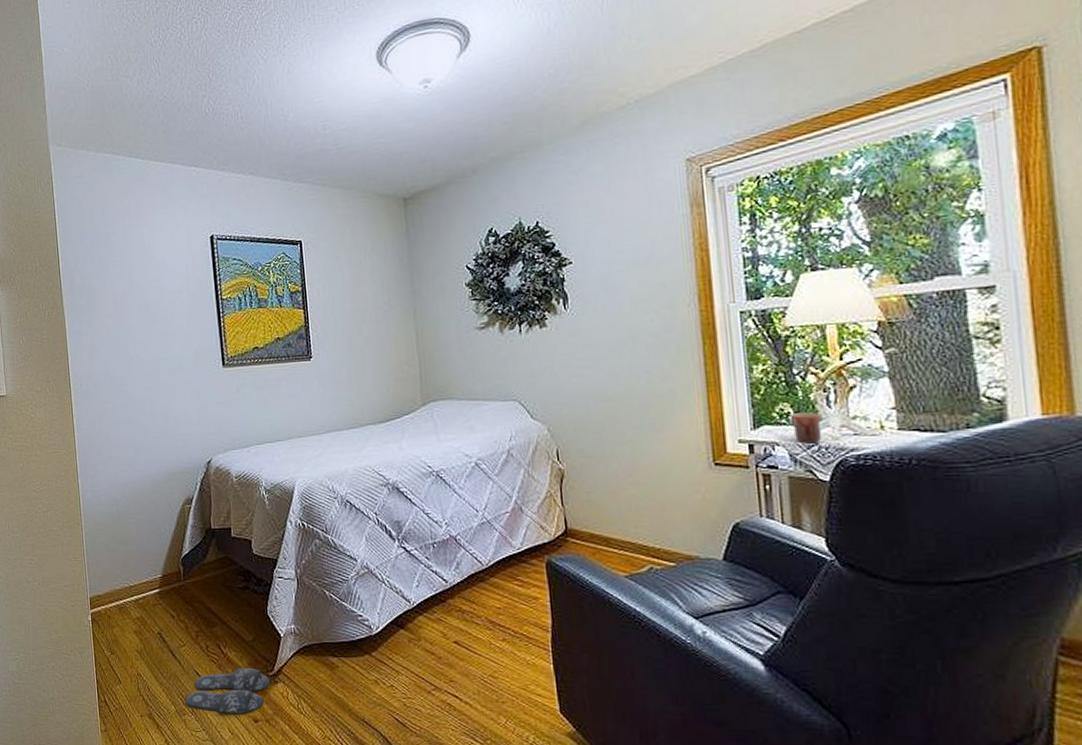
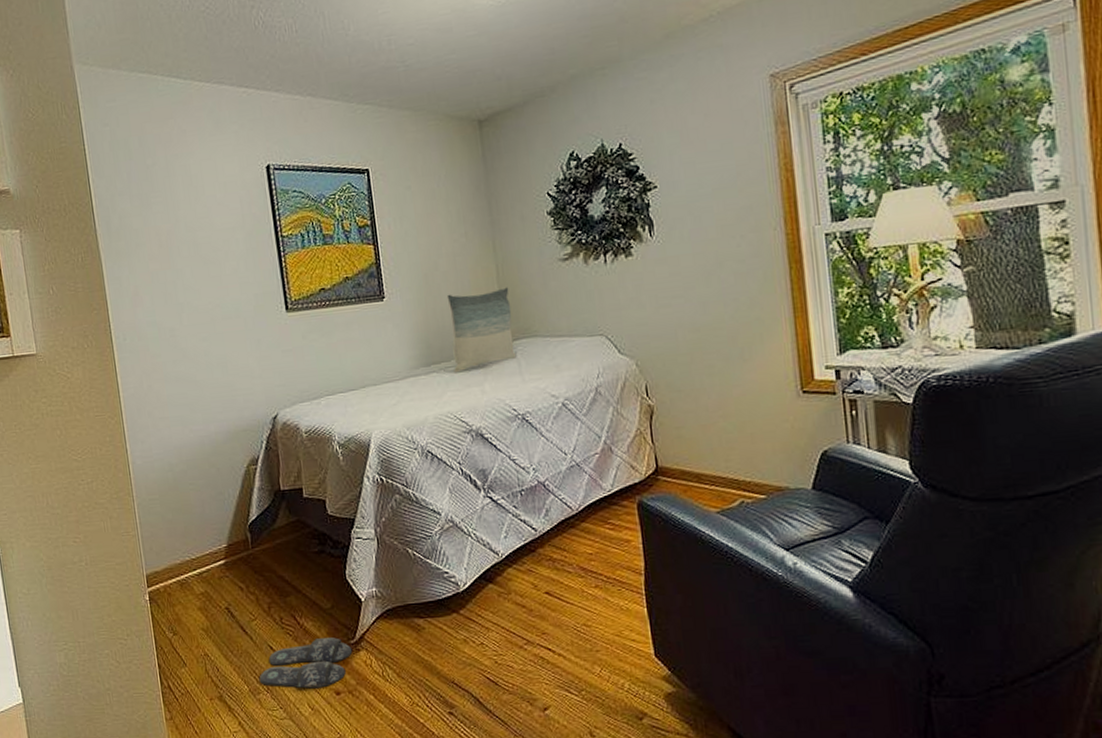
pillow: none [369,352,433,430] -> present [446,287,517,373]
mug: present [789,412,822,444] -> none [874,334,905,367]

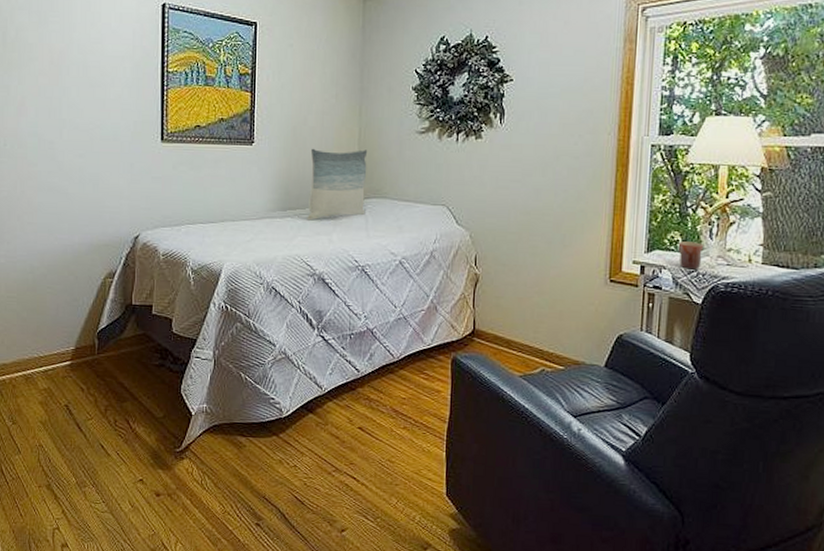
slippers: present [259,637,353,689] -> none [87,443,177,489]
mug: none [874,334,905,367] -> present [678,241,704,270]

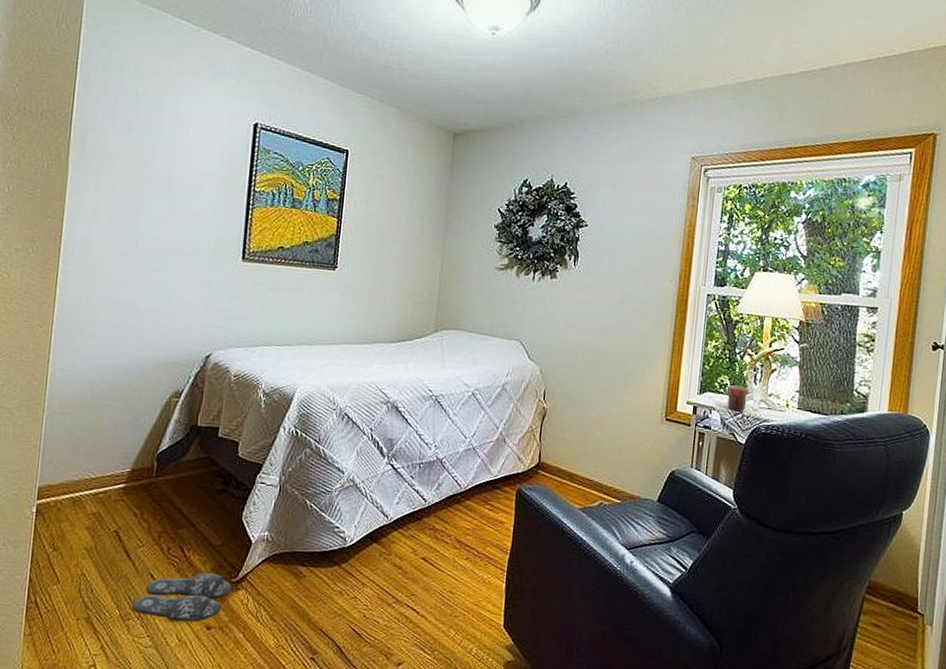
slippers: none [87,443,177,489] -> present [132,573,232,621]
pillow: present [307,148,368,221] -> none [384,277,449,349]

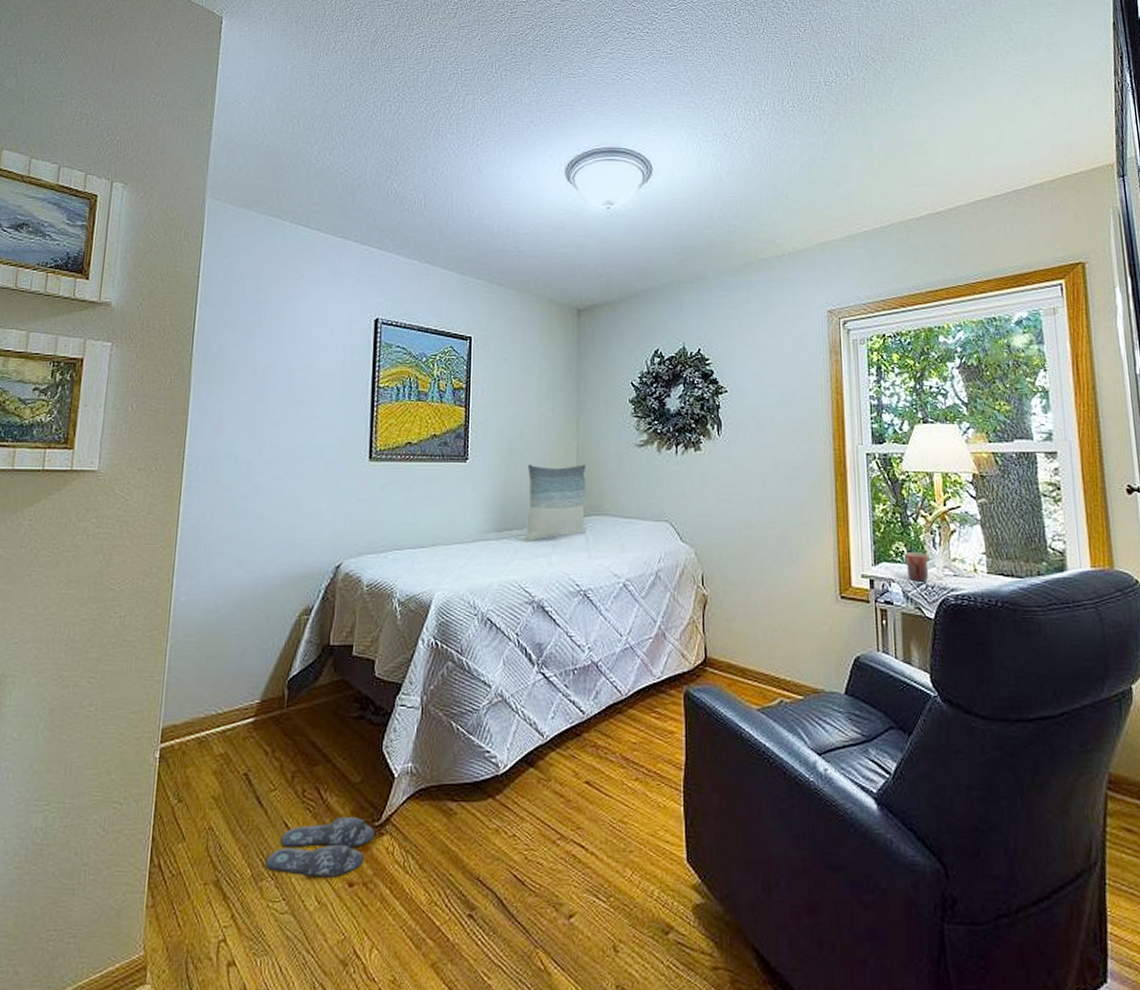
pillow: none [384,277,449,349] -> present [524,464,586,542]

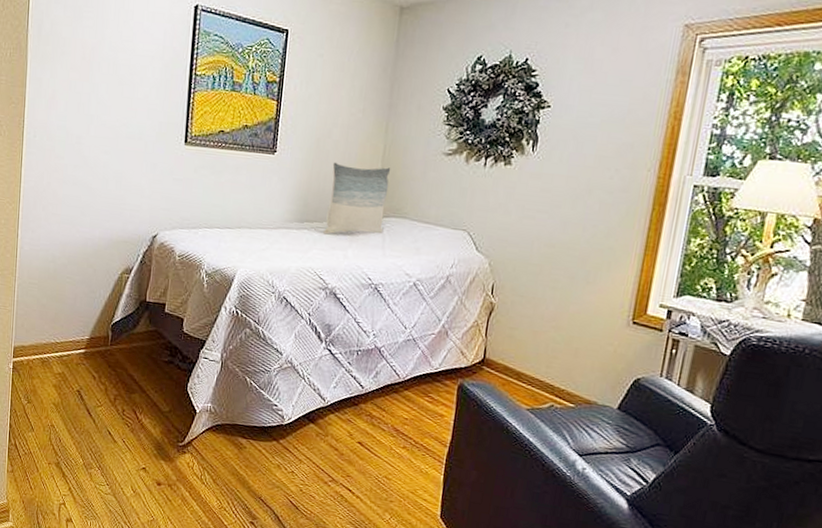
slippers: present [265,817,376,877] -> none [93,434,179,477]
mug: present [904,552,929,582] -> none [710,289,740,320]

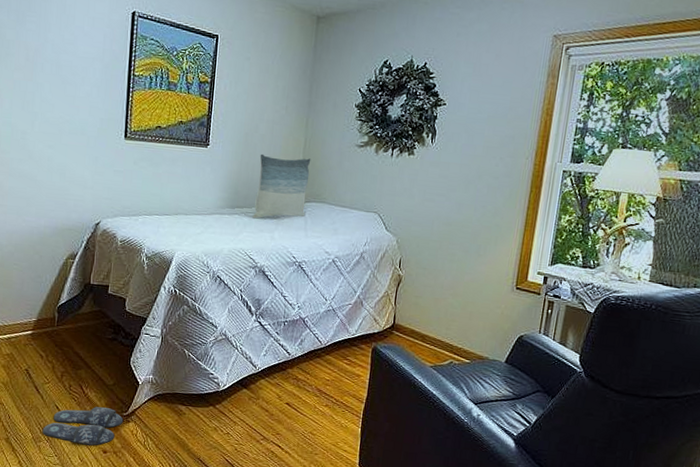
slippers: none [93,434,179,477] -> present [42,407,124,446]

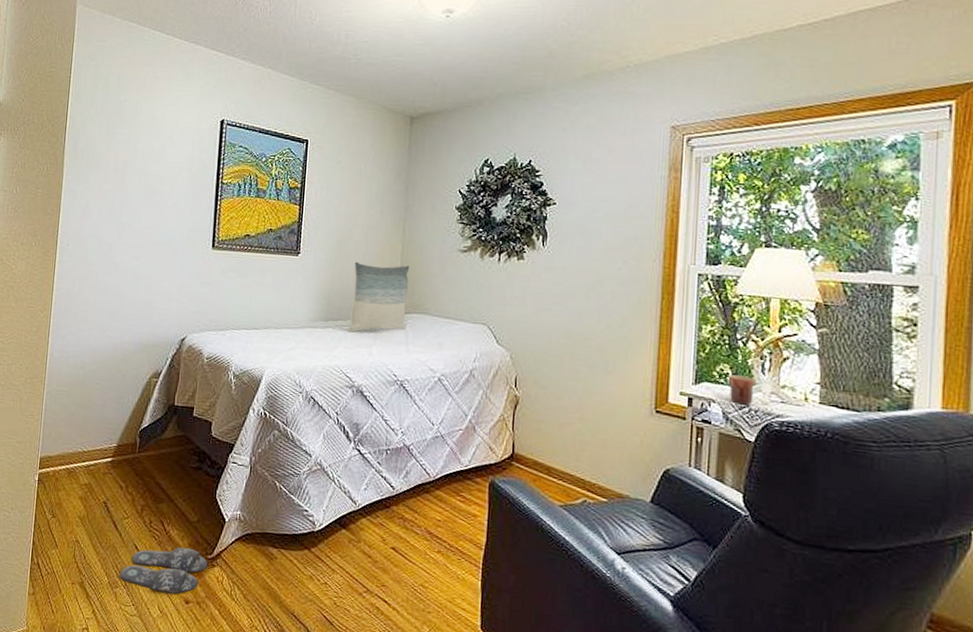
mug: none [578,257,601,283] -> present [728,374,756,406]

